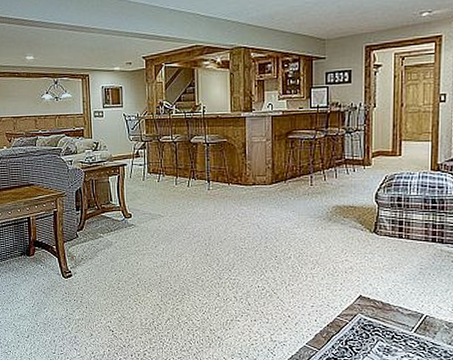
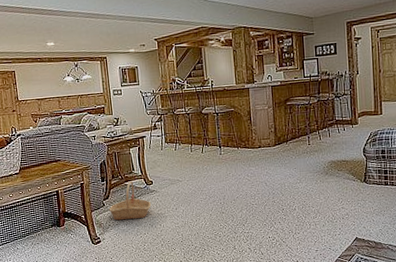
basket: none [82,212,129,255] -> present [109,181,152,221]

